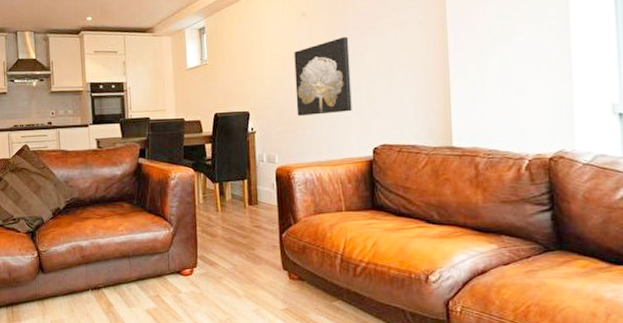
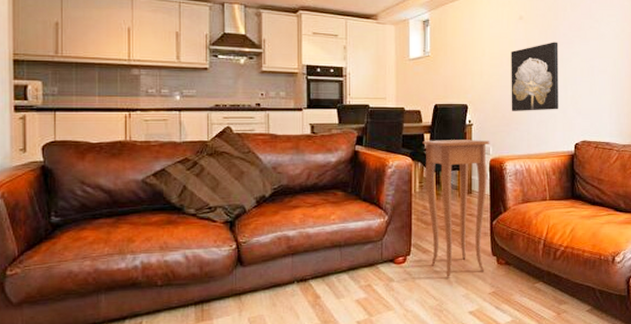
side table: none [204,148,276,292] -> present [422,140,490,278]

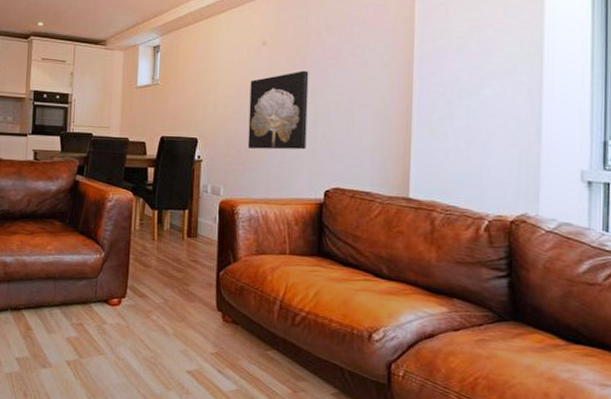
side table: present [422,140,490,278] -> none [145,174,221,329]

